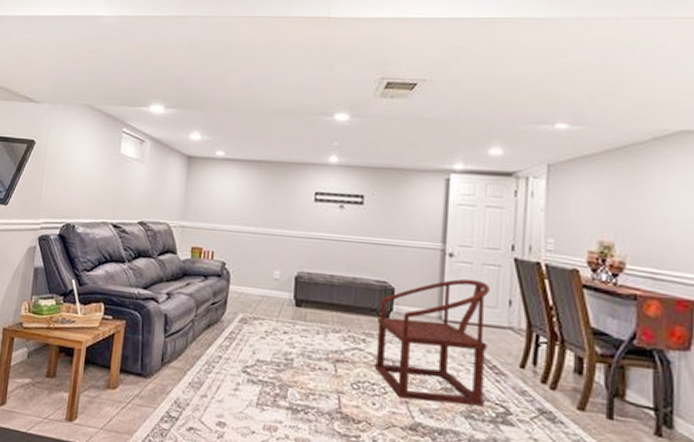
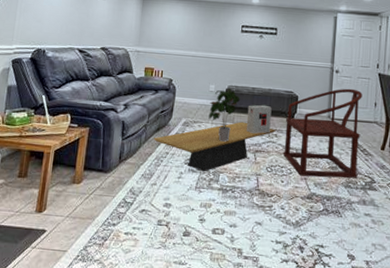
coffee table: none [202,320,364,385] -> present [153,121,276,172]
potted plant: none [272,276,314,346] -> present [208,89,240,142]
decorative box: none [322,298,358,338] -> present [246,104,272,135]

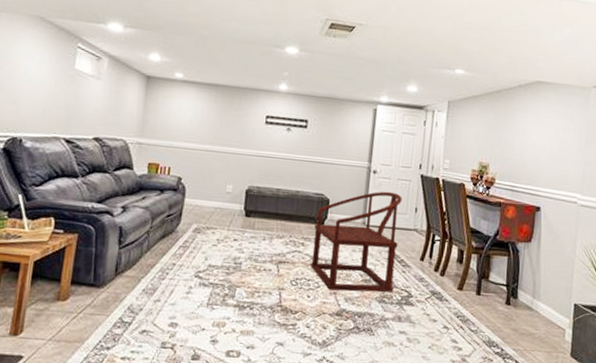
coffee table: present [153,121,276,172] -> none [157,228,303,286]
potted plant: present [208,89,240,142] -> none [224,190,262,251]
decorative box: present [246,104,272,135] -> none [268,208,299,243]

